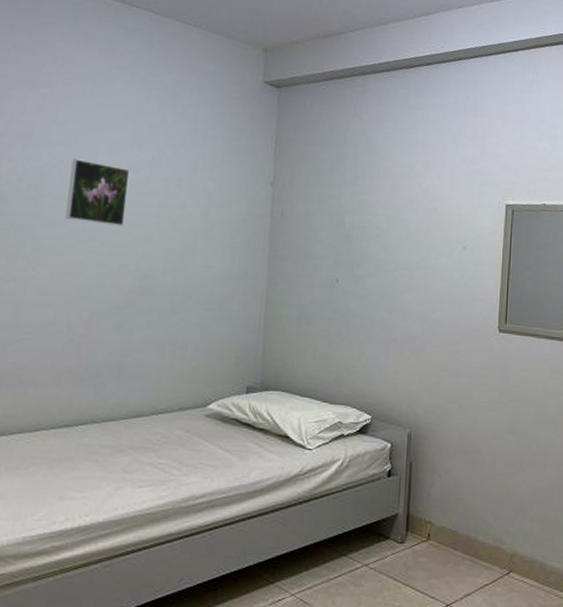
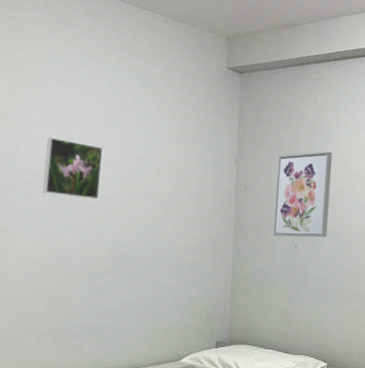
wall art: none [312,173,380,272] -> present [273,151,333,238]

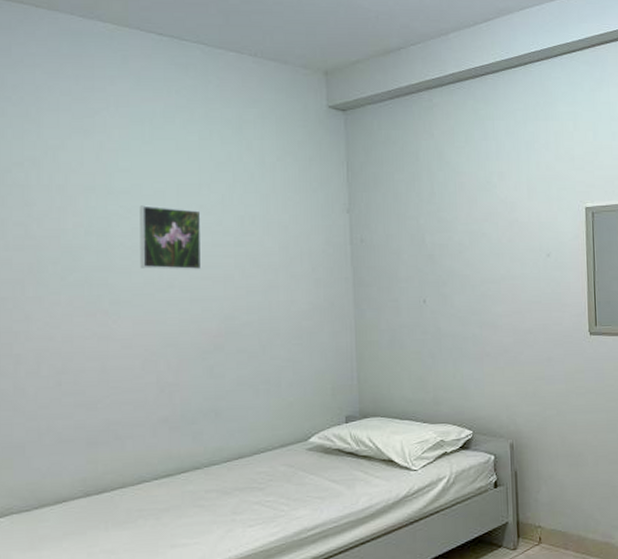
wall art: present [273,151,333,238] -> none [395,189,459,292]

